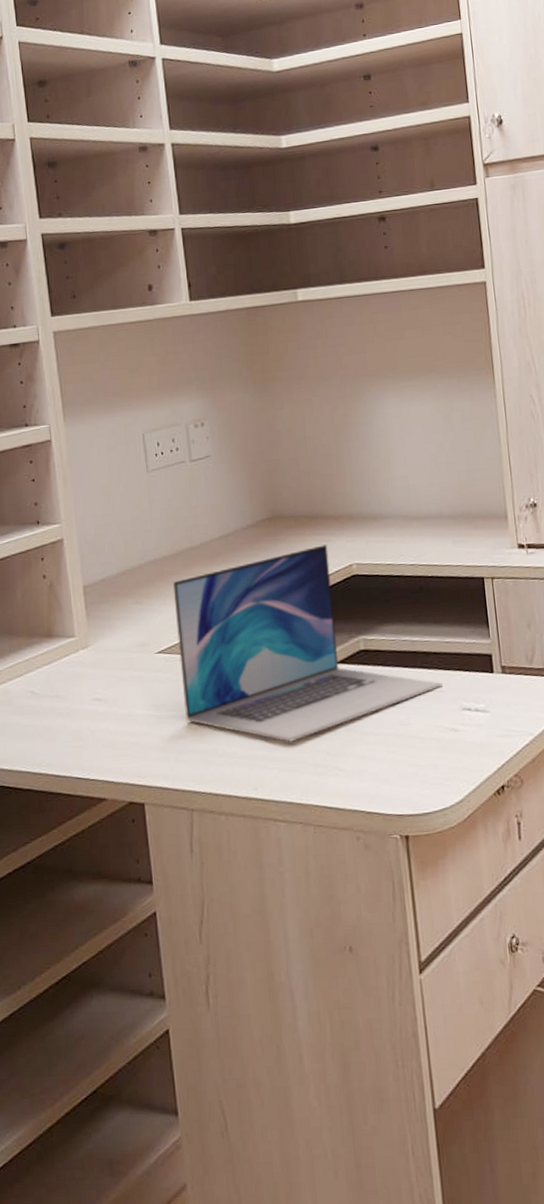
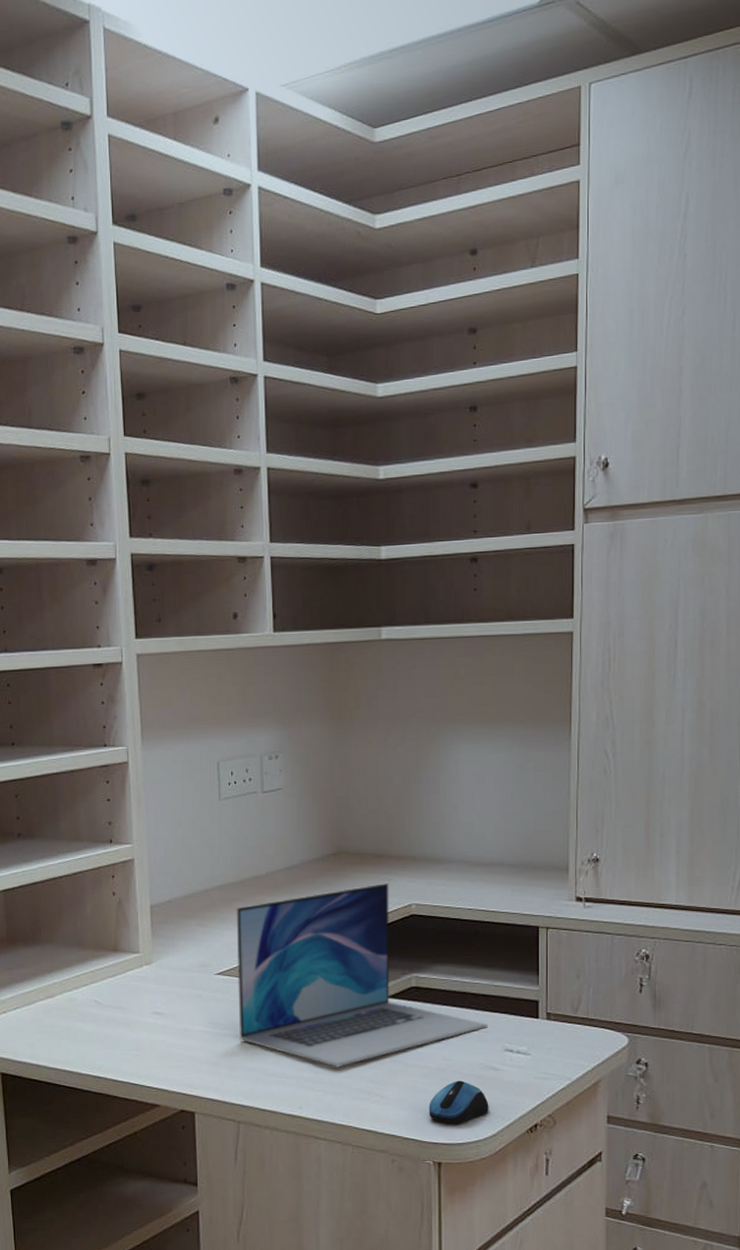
computer mouse: none [390,745,453,793] -> present [429,1080,489,1124]

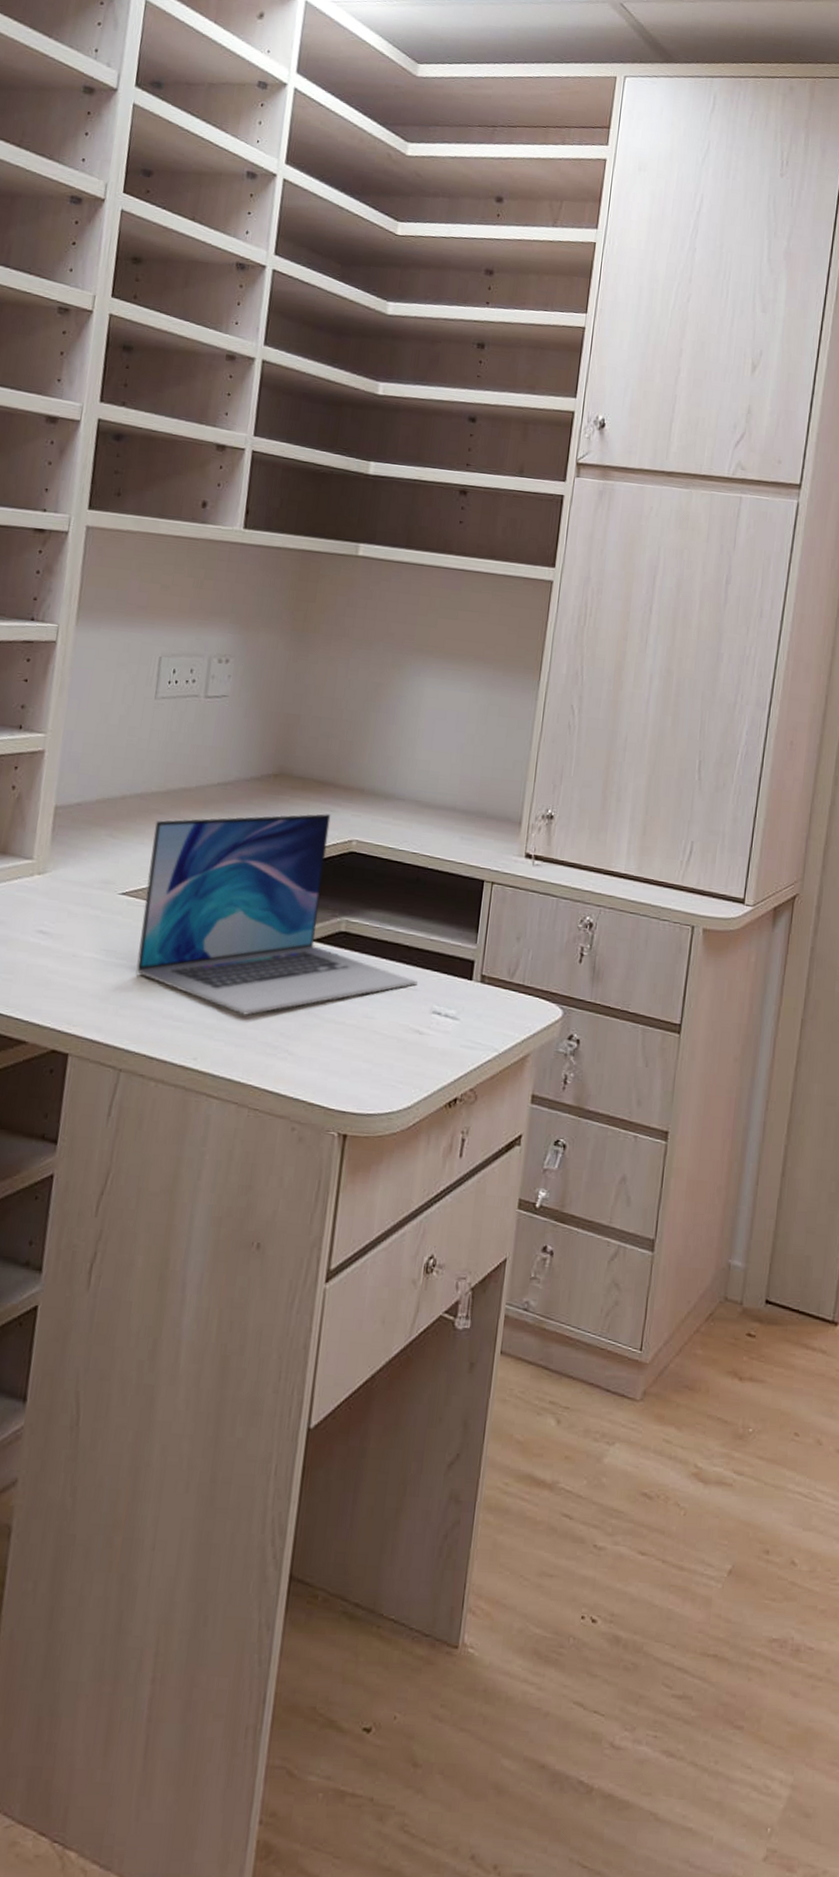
computer mouse: present [429,1080,489,1124] -> none [340,1041,408,1091]

